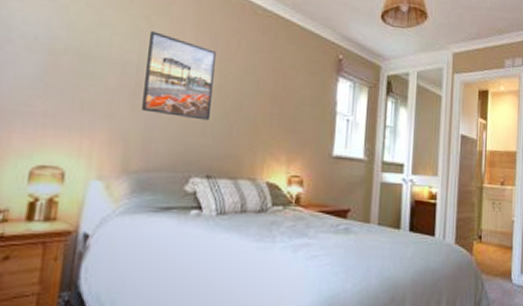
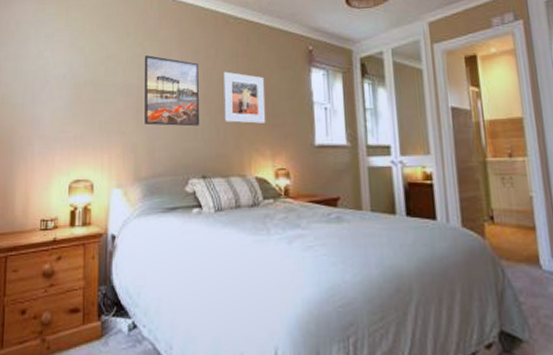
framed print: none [239,65,289,127] -> present [223,71,266,124]

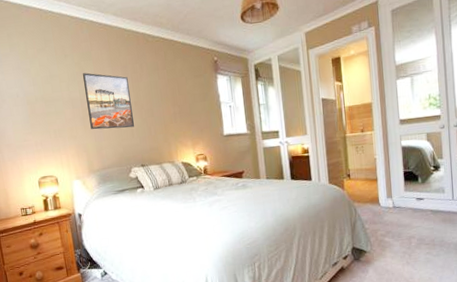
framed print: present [223,71,266,124] -> none [148,82,186,123]

